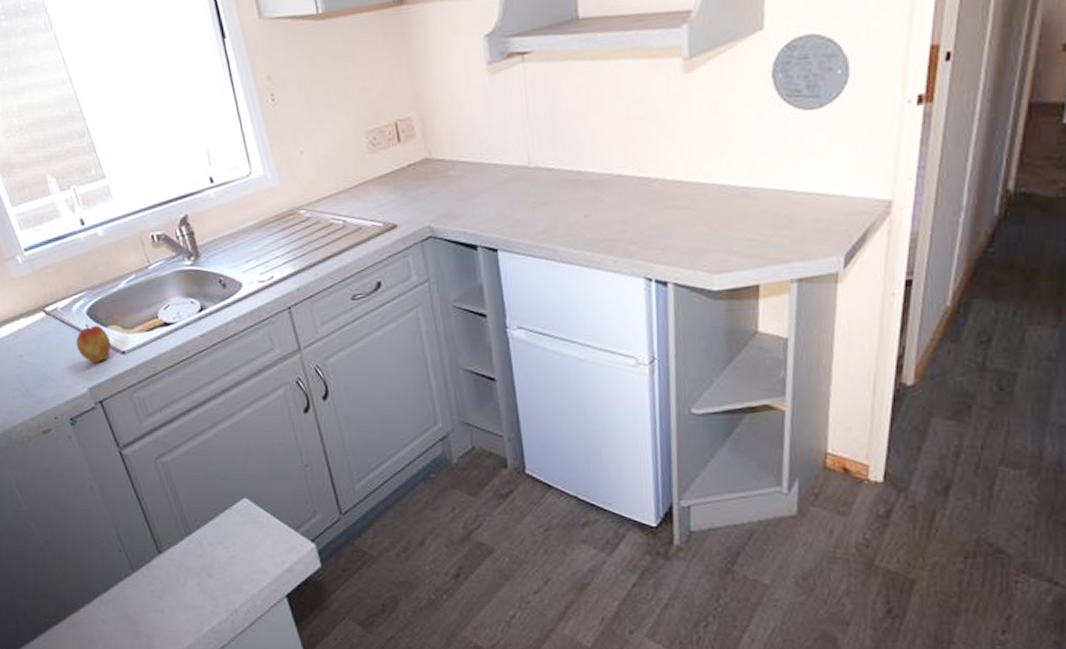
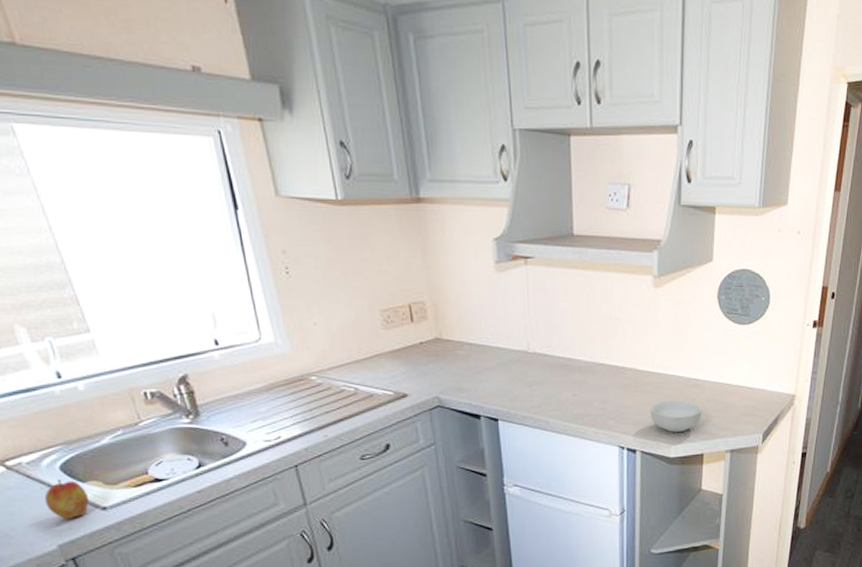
cereal bowl: none [684,215,755,259] -> present [650,400,702,433]

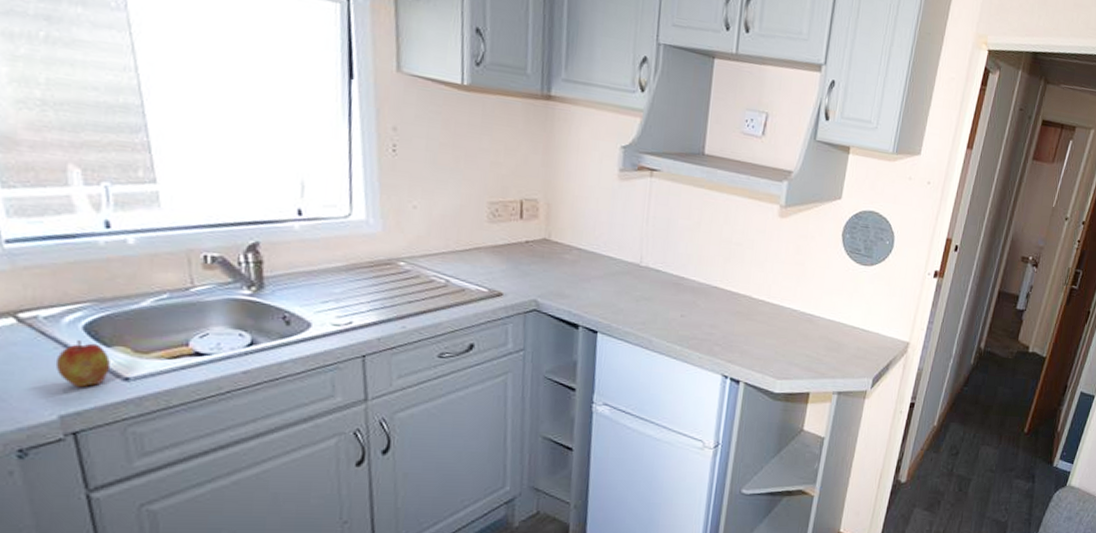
cereal bowl: present [650,400,702,433] -> none [759,332,814,368]

